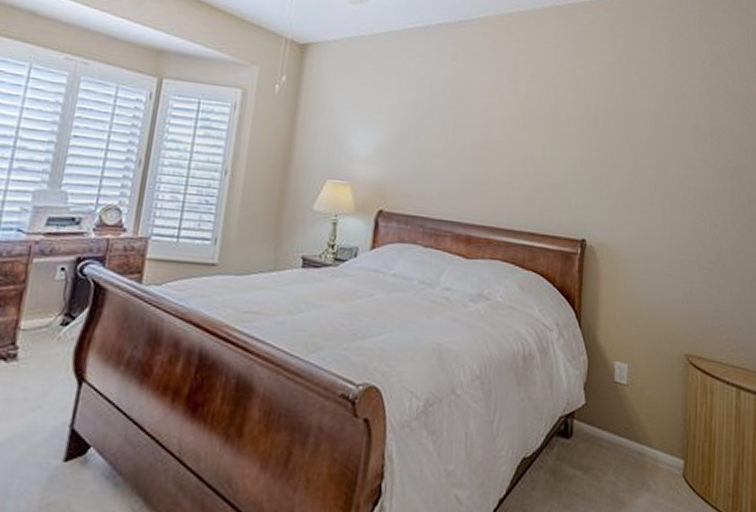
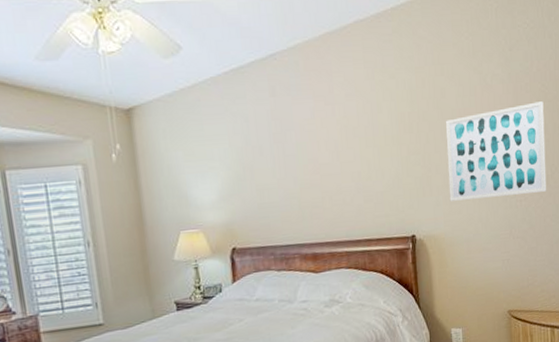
wall art: none [629,121,744,222] -> present [445,101,547,201]

